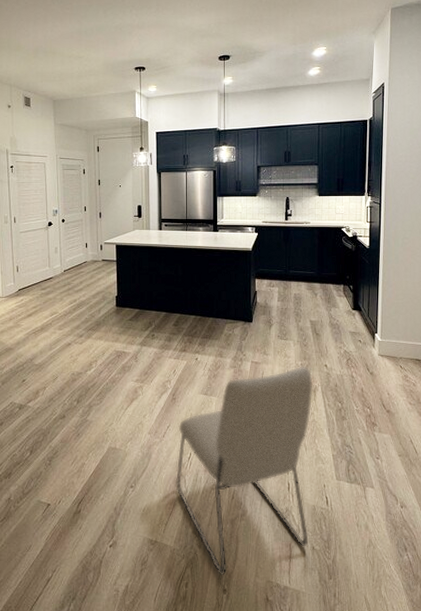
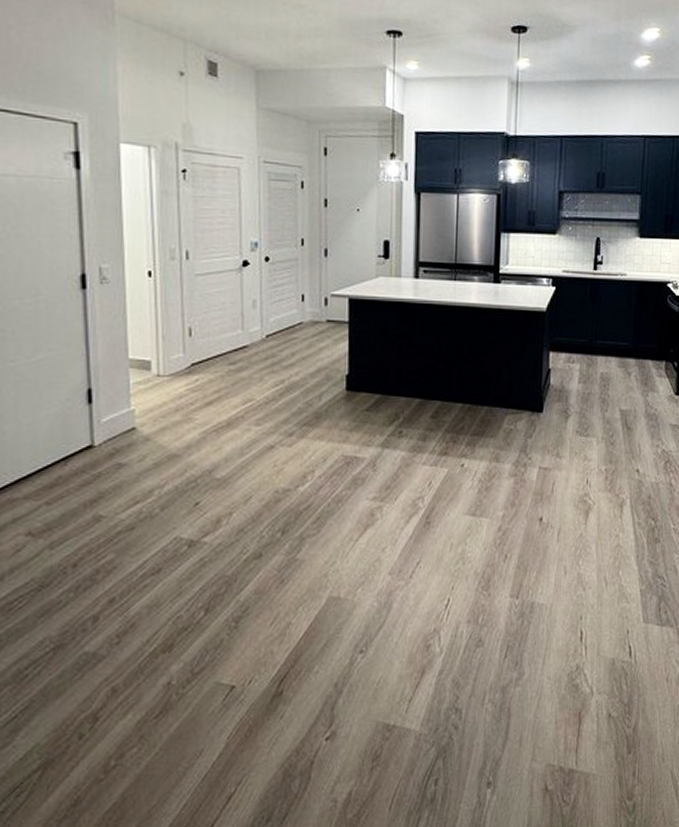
chair: present [175,366,313,576] -> none [425,472,620,765]

